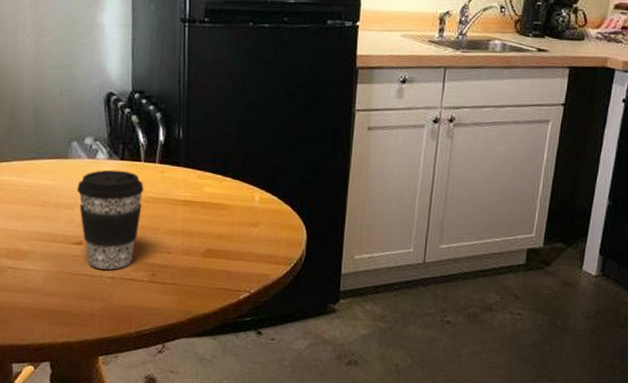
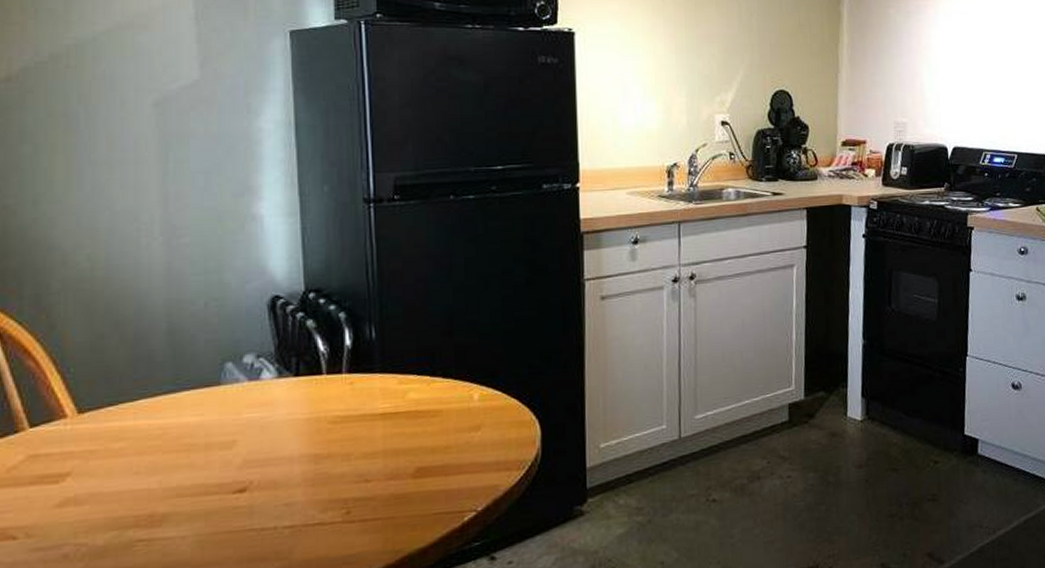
coffee cup: present [77,169,144,270] -> none [236,388,329,519]

